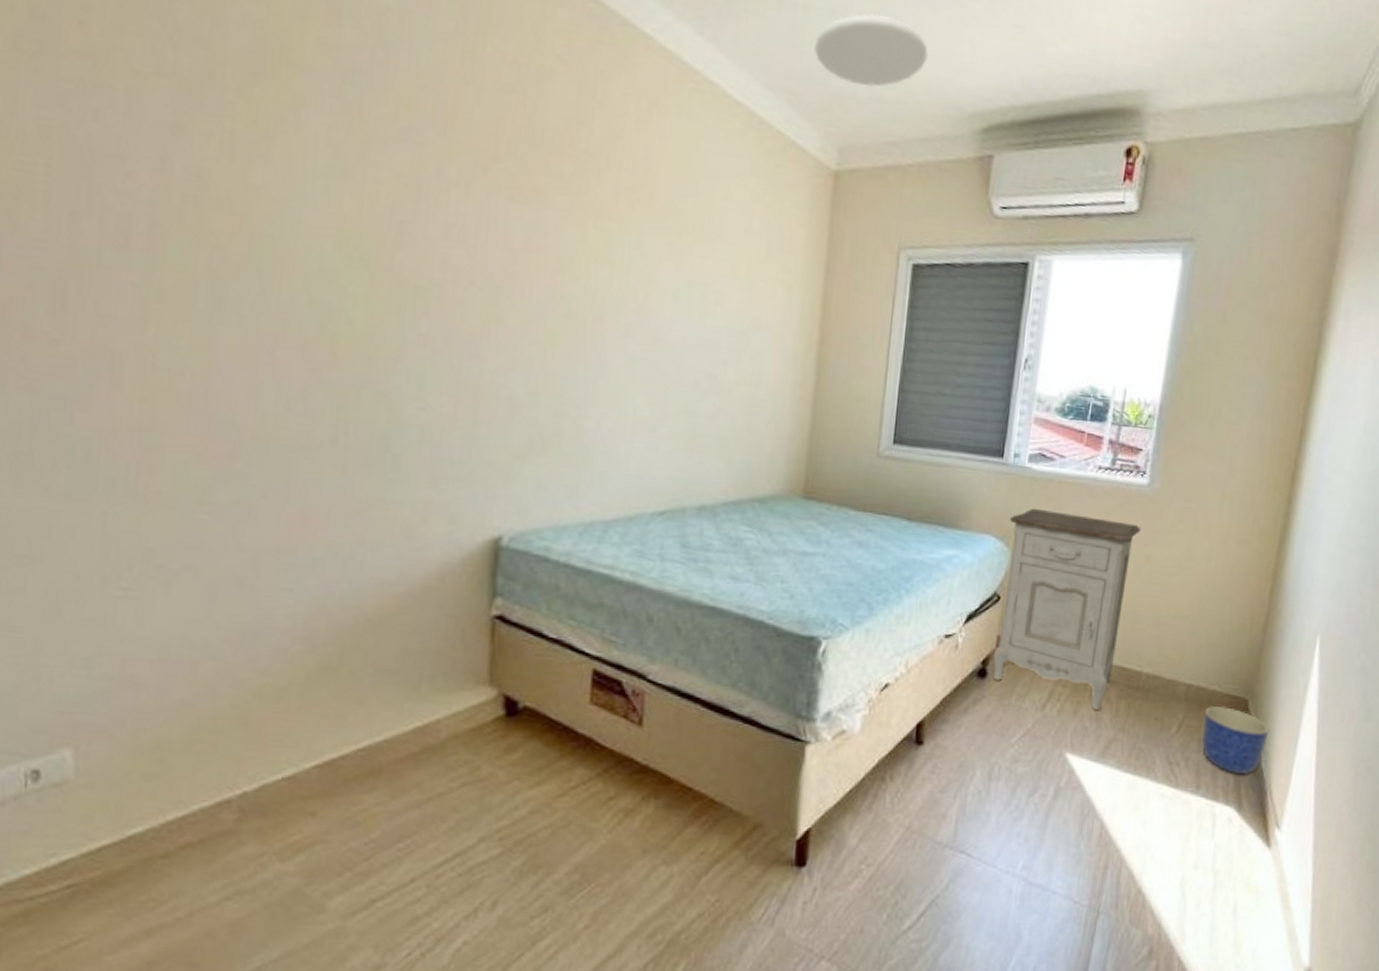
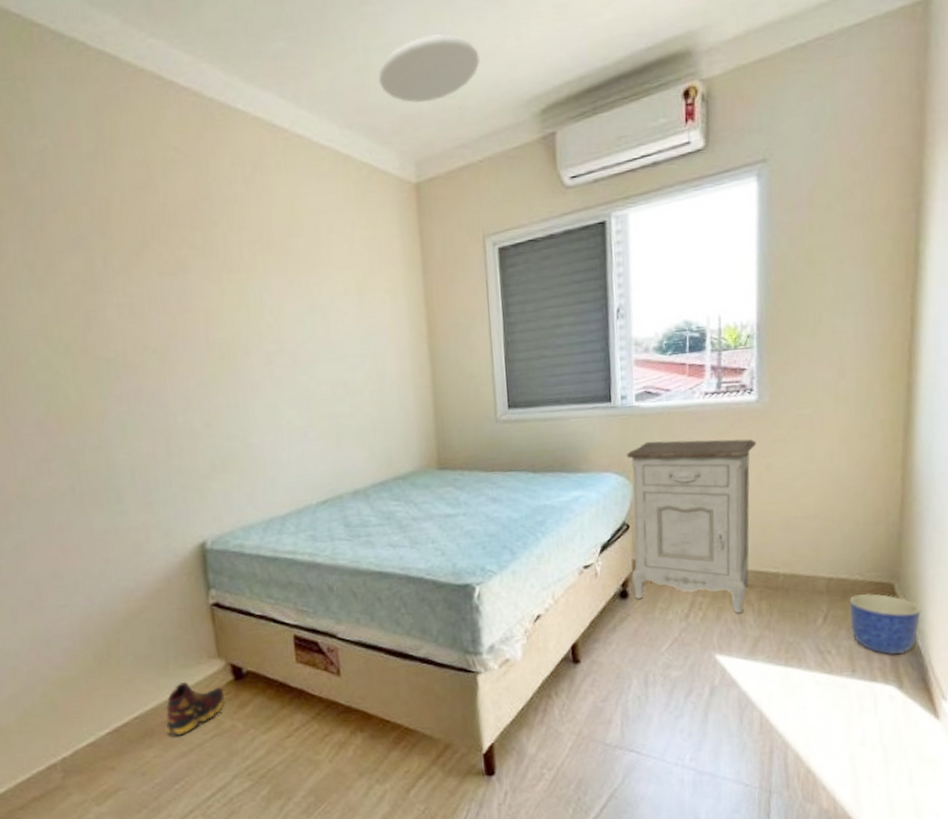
shoe: none [399,711,489,781] -> present [165,682,225,737]

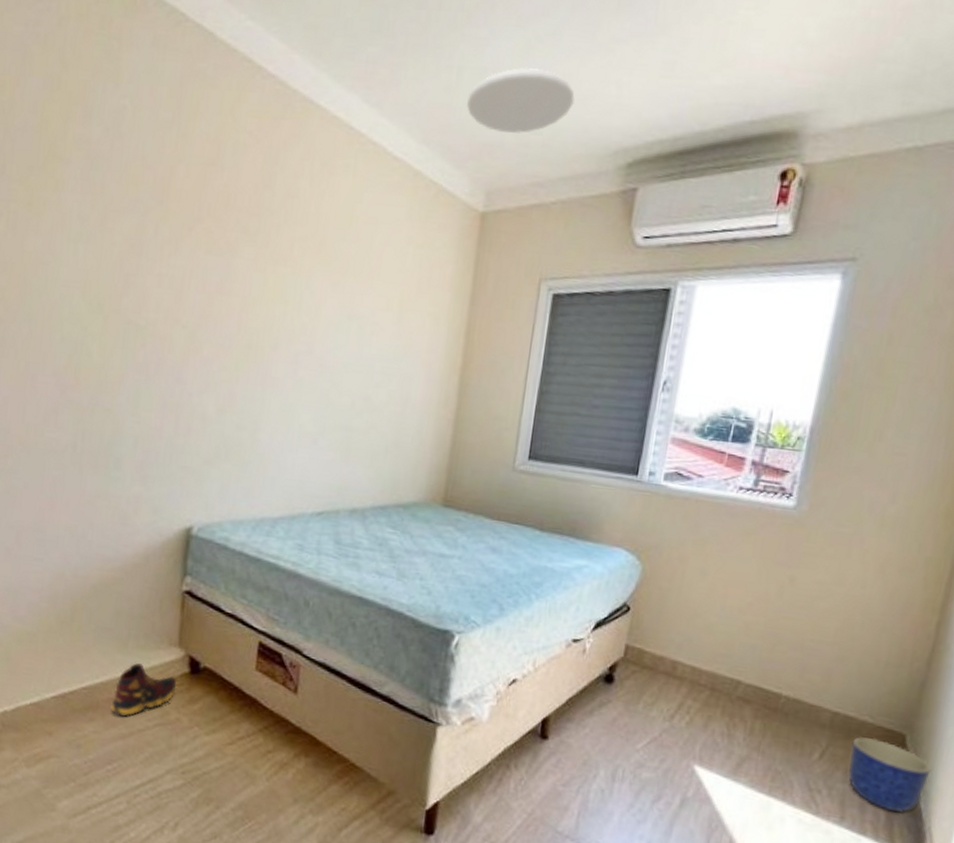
nightstand: present [626,439,757,614] -> none [620,524,785,728]

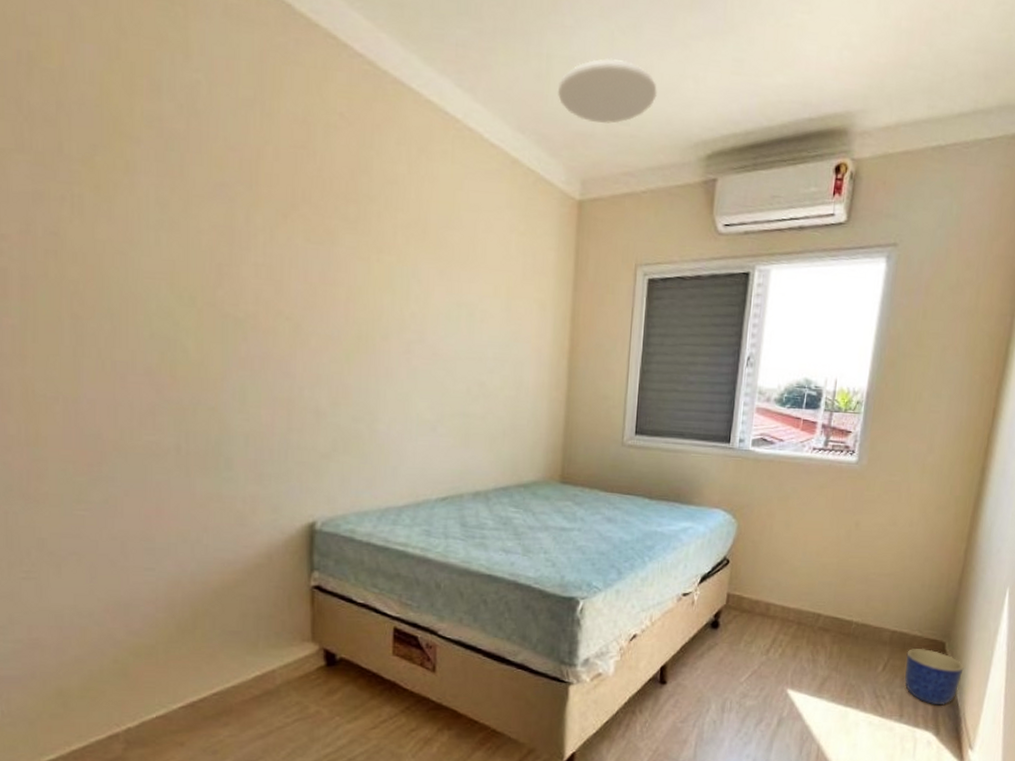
shoe: present [110,663,177,718] -> none [245,663,314,718]

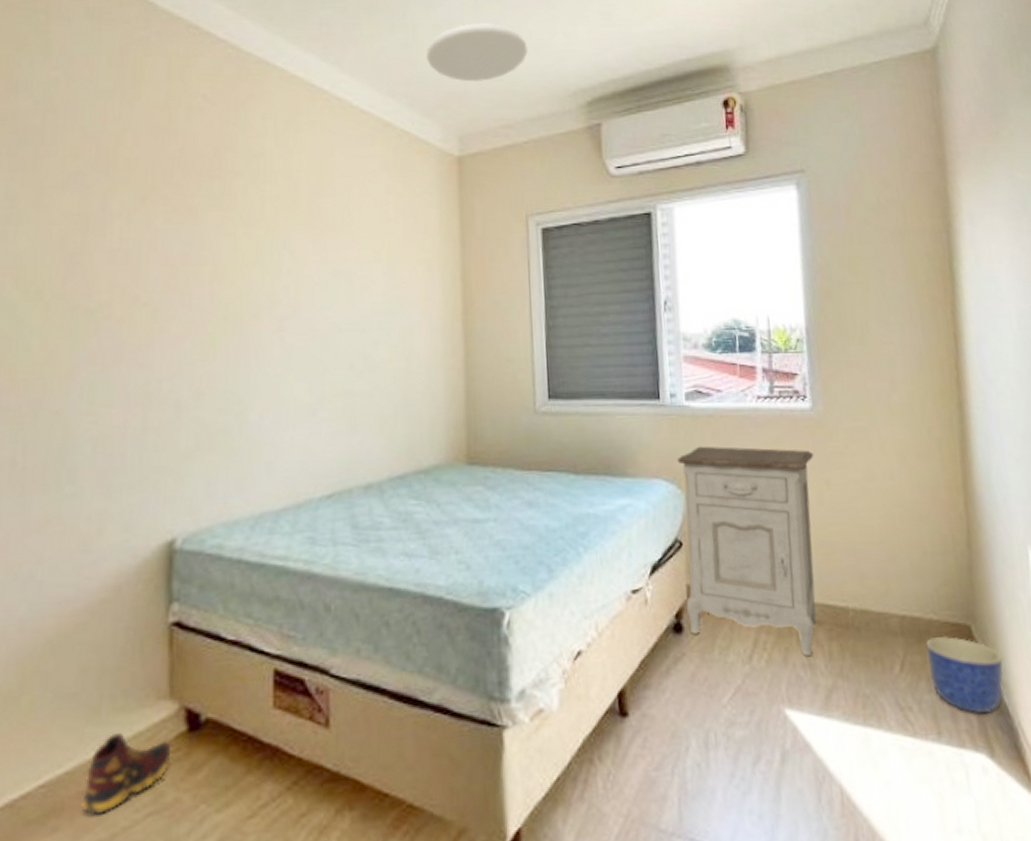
shoe: none [245,663,314,718] -> present [81,733,172,816]
nightstand: none [724,485,851,654] -> present [677,446,817,657]

